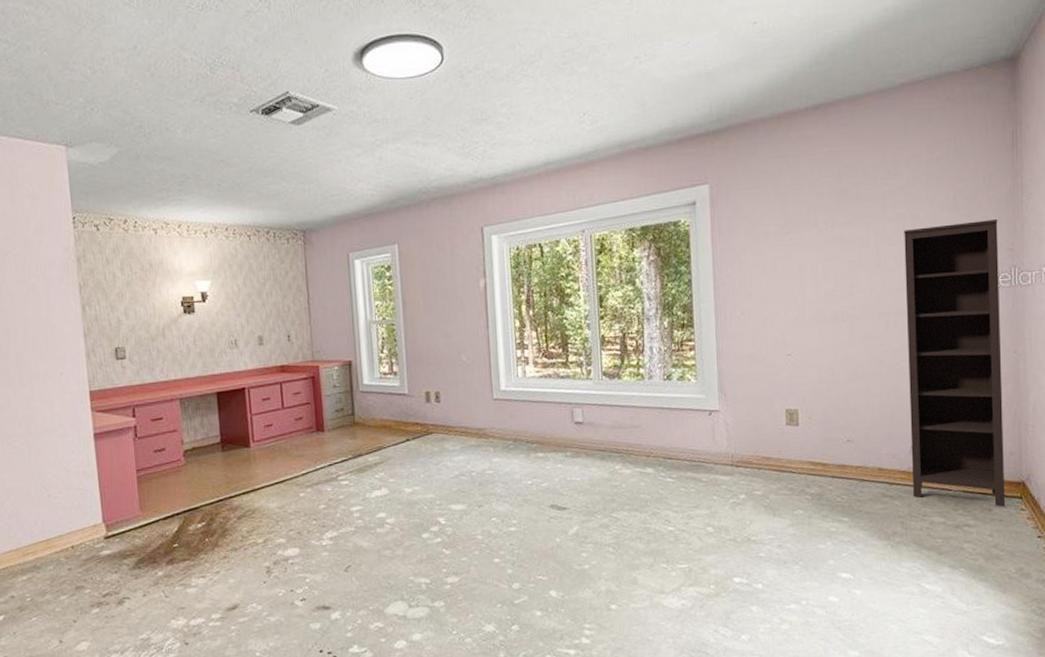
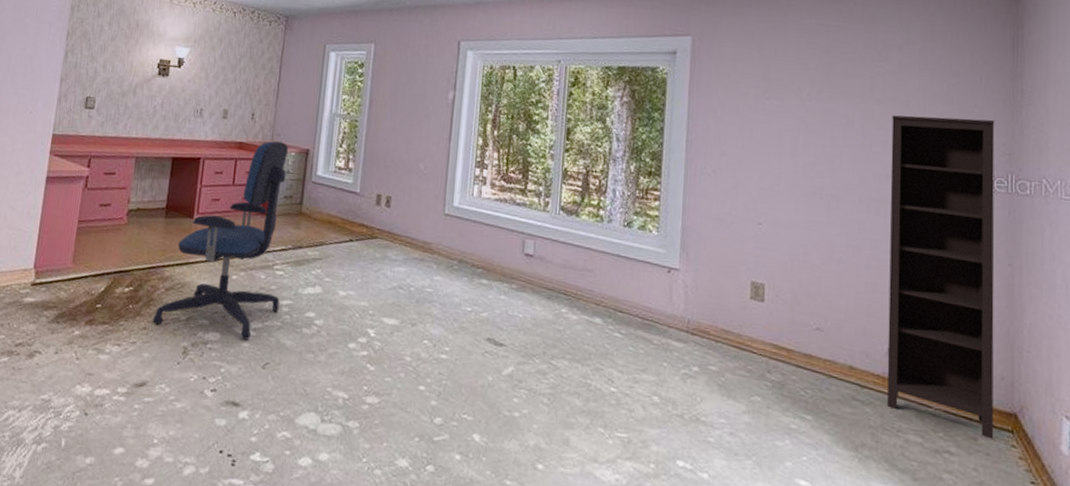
office chair: none [231,358,351,552] -> present [153,141,288,340]

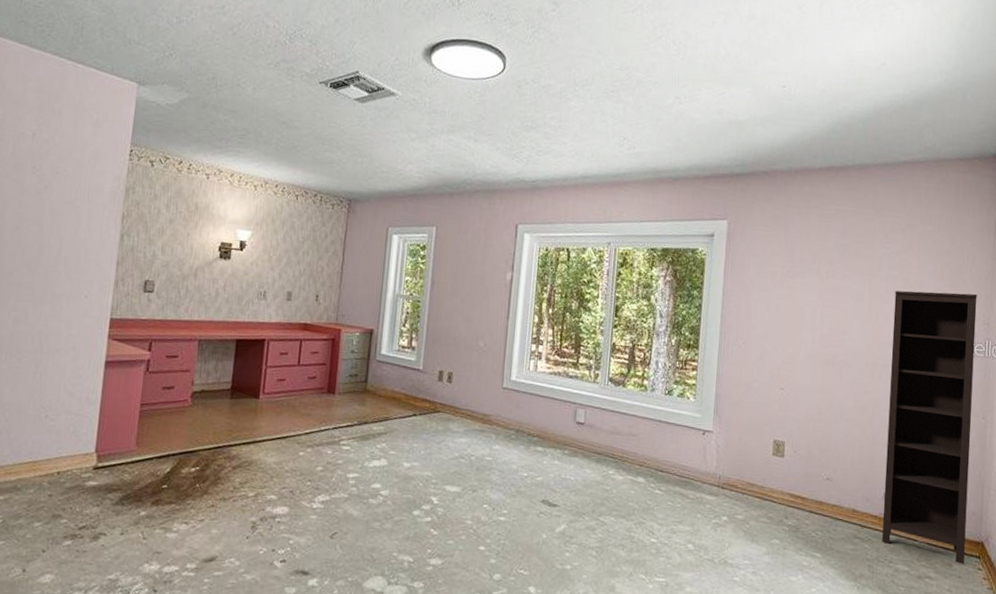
office chair: present [153,141,288,340] -> none [221,322,353,513]

